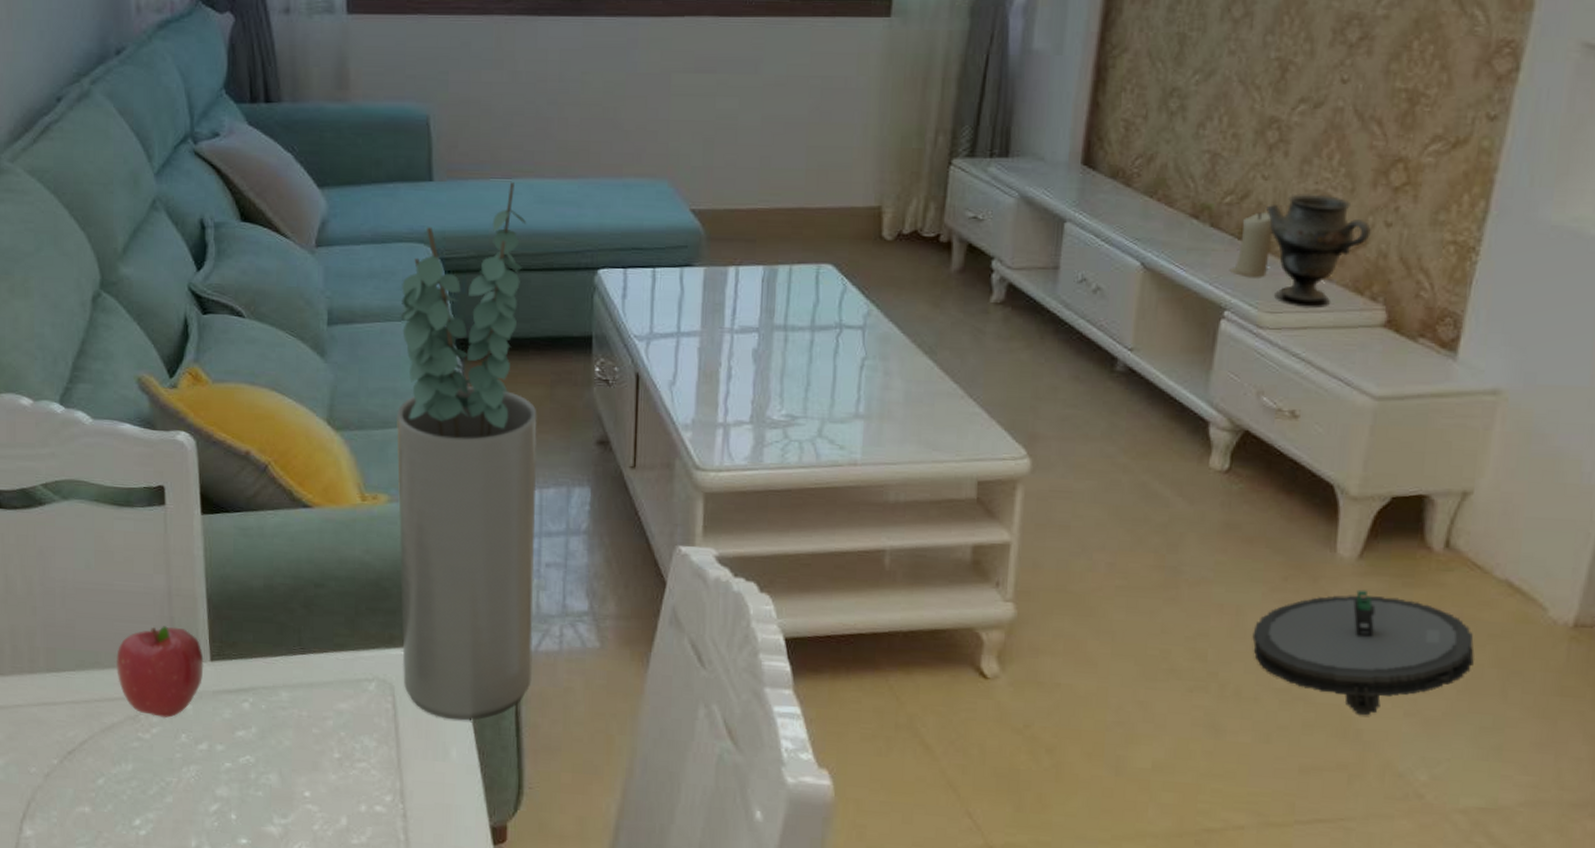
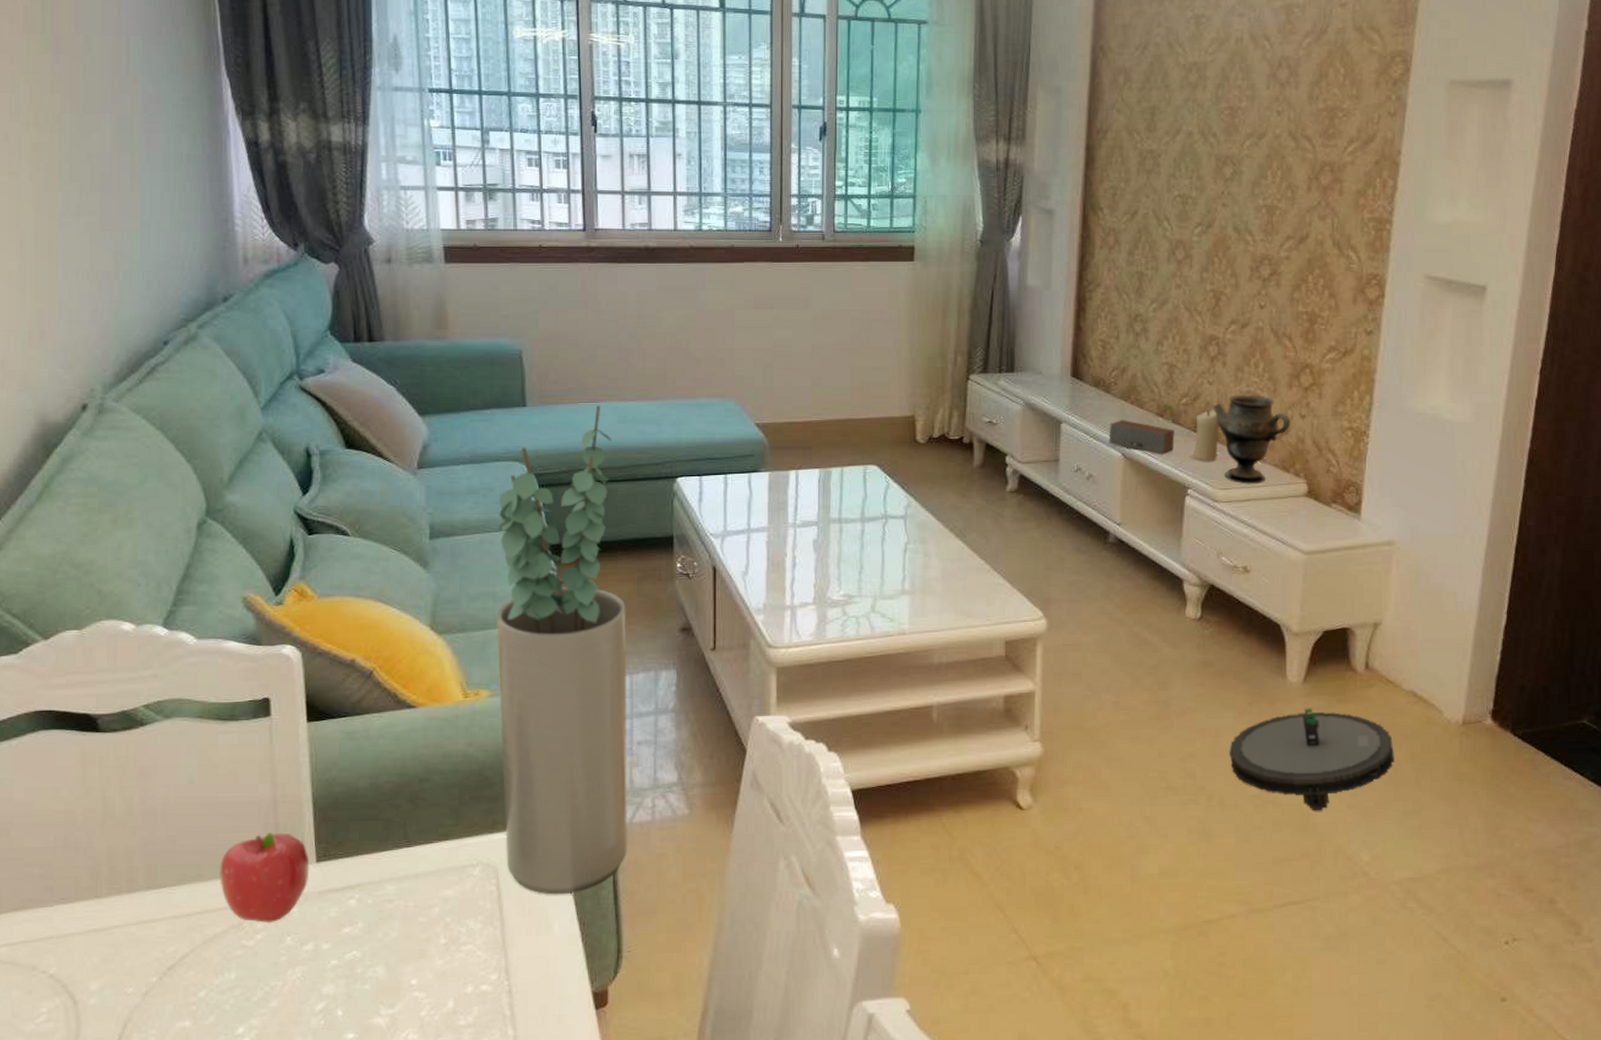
speaker: none [1125,221,1213,267] -> present [1109,420,1175,455]

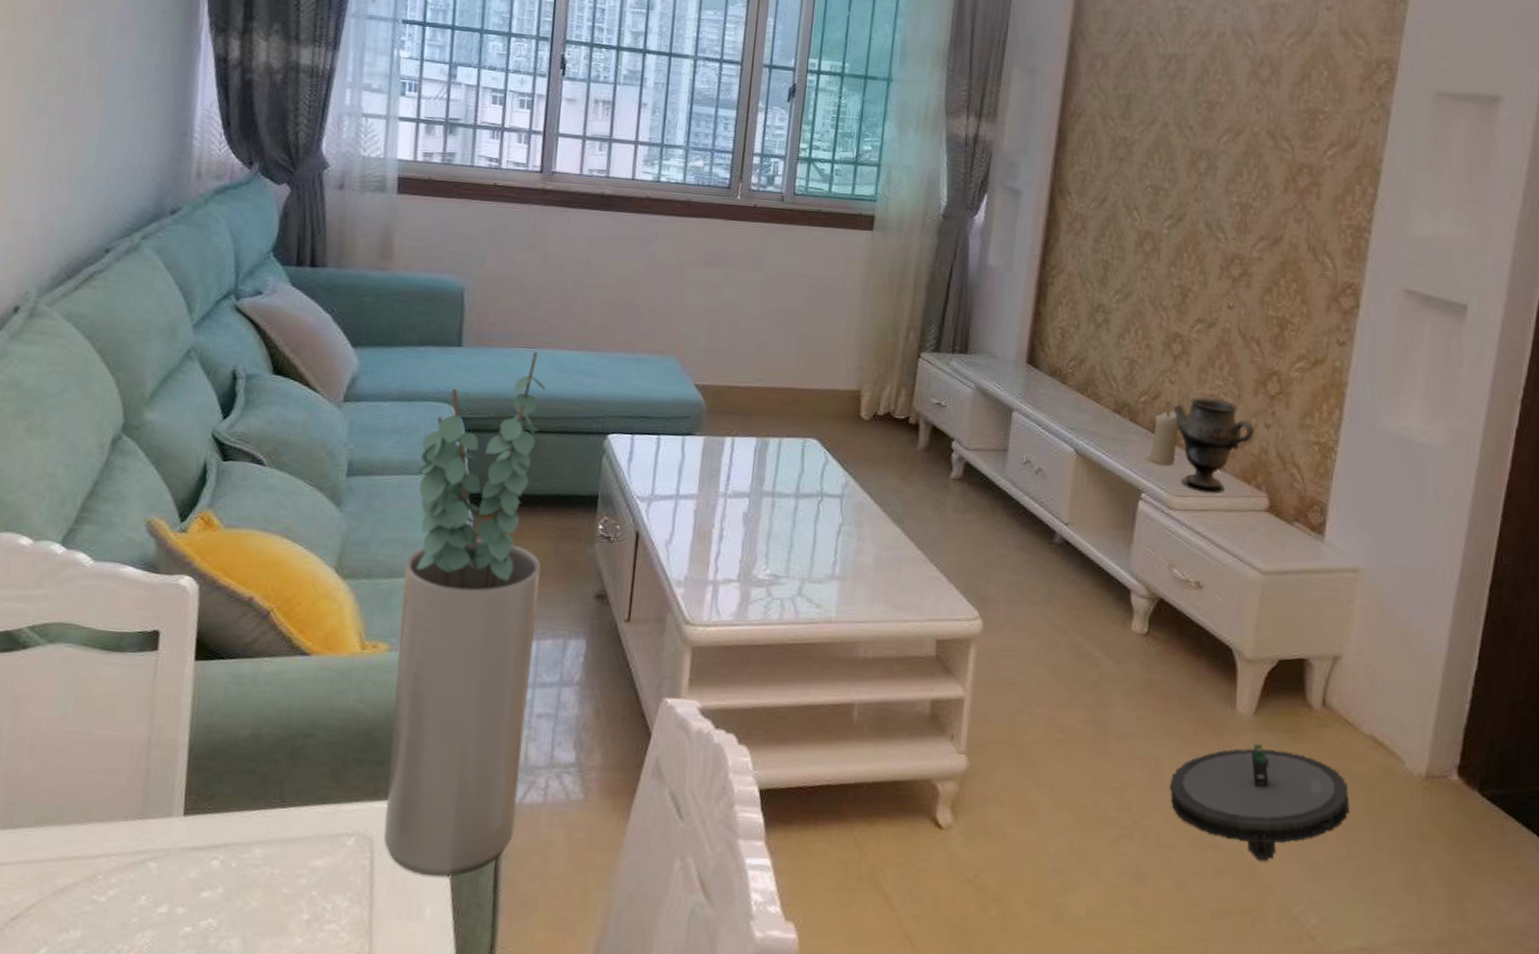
fruit: present [218,833,310,923] -> none [79,778,177,878]
speaker: present [1109,420,1175,455] -> none [1061,413,1131,455]

